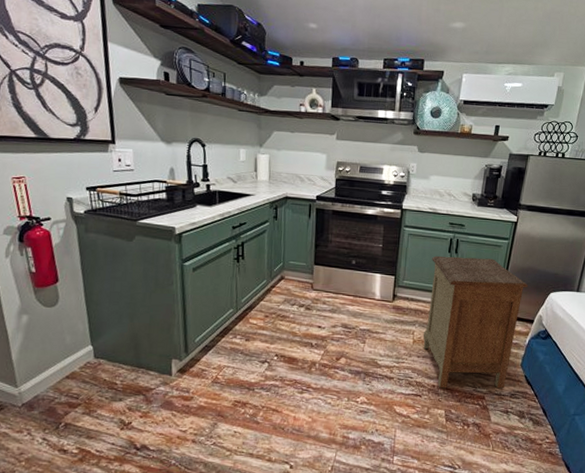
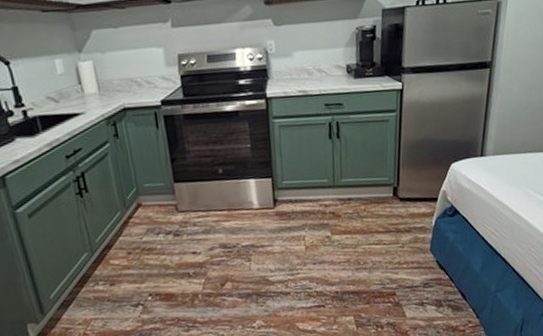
nightstand: present [423,255,528,389] -> none [311,137,425,294]

